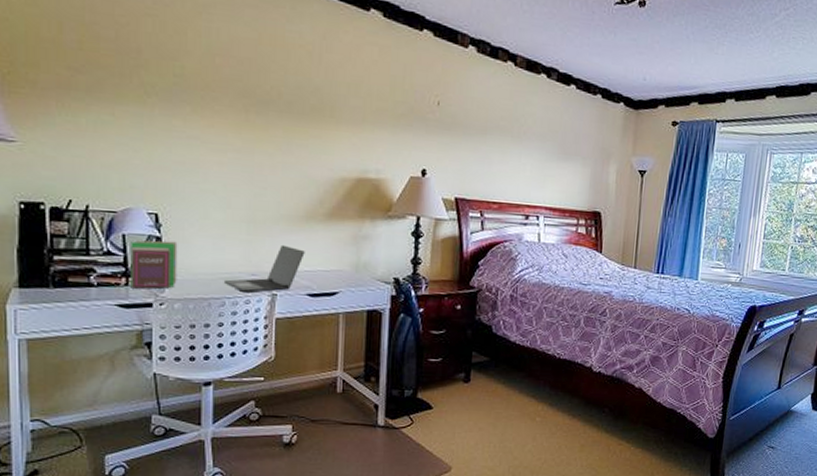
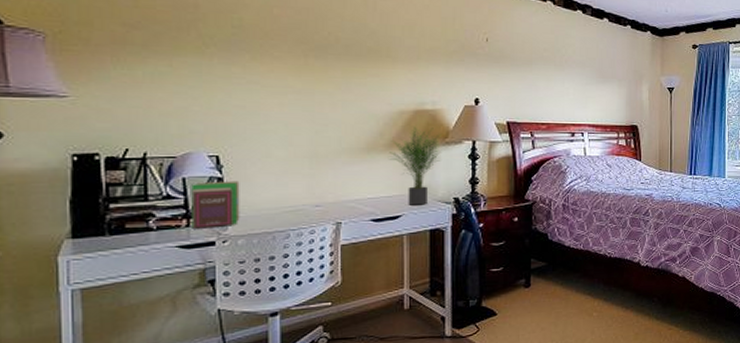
laptop: present [223,244,305,293] -> none [287,176,367,223]
potted plant: none [328,195,384,283] -> present [389,126,442,205]

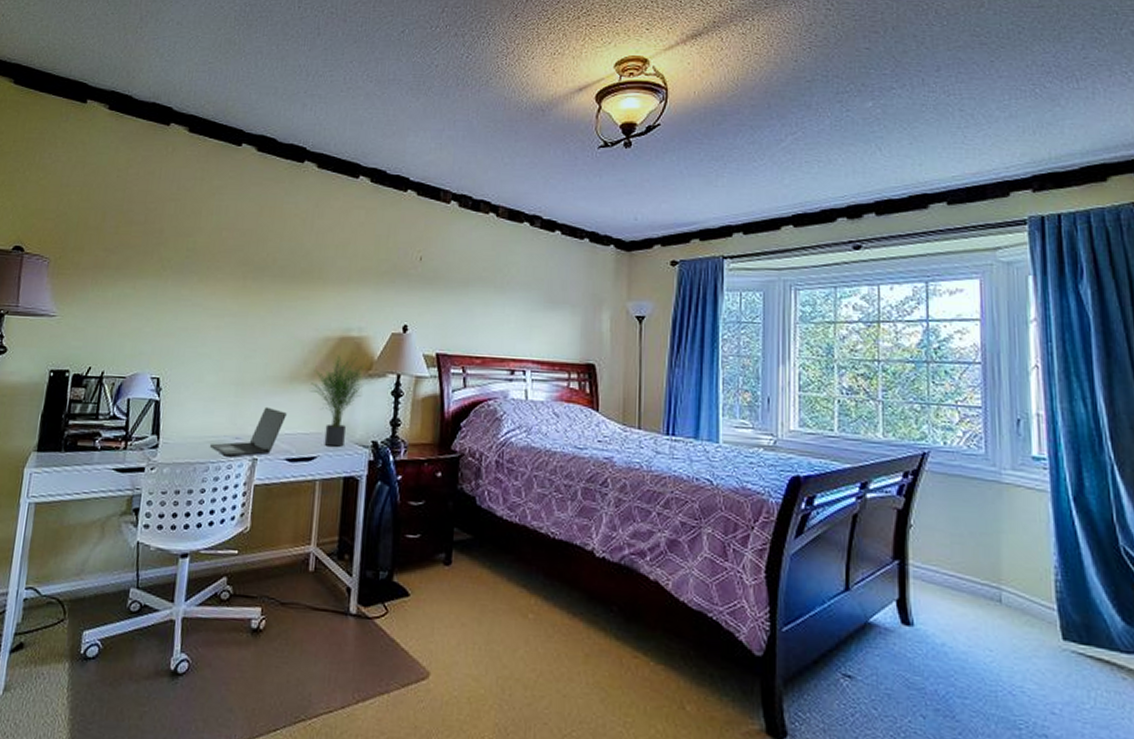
books: present [191,181,240,229] -> none [128,404,173,453]
laptop: none [287,176,367,223] -> present [209,406,287,457]

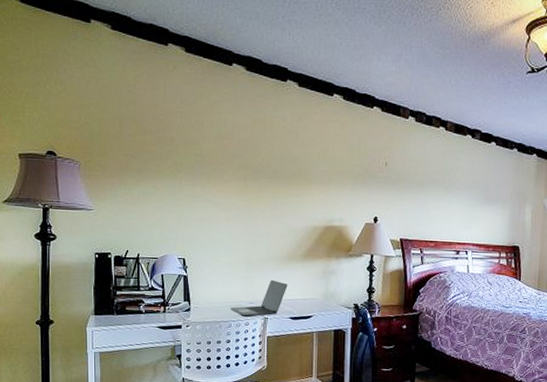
potted plant: present [310,354,365,447] -> none [305,240,346,308]

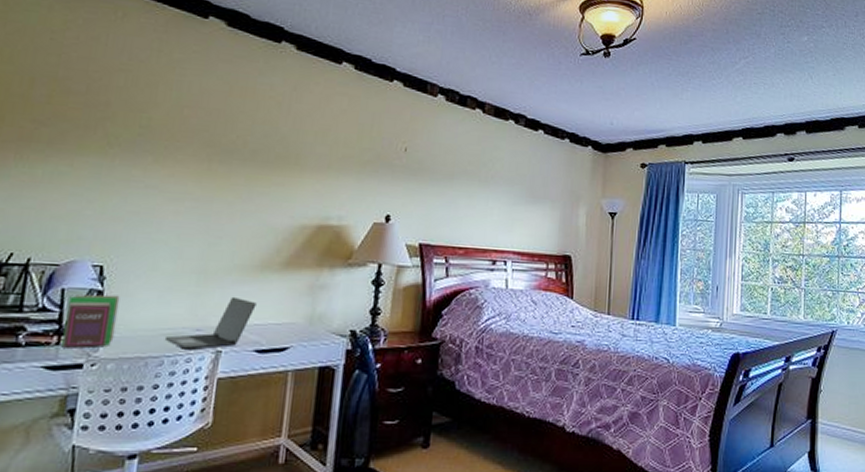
books: none [167,278,198,315] -> present [61,294,120,349]

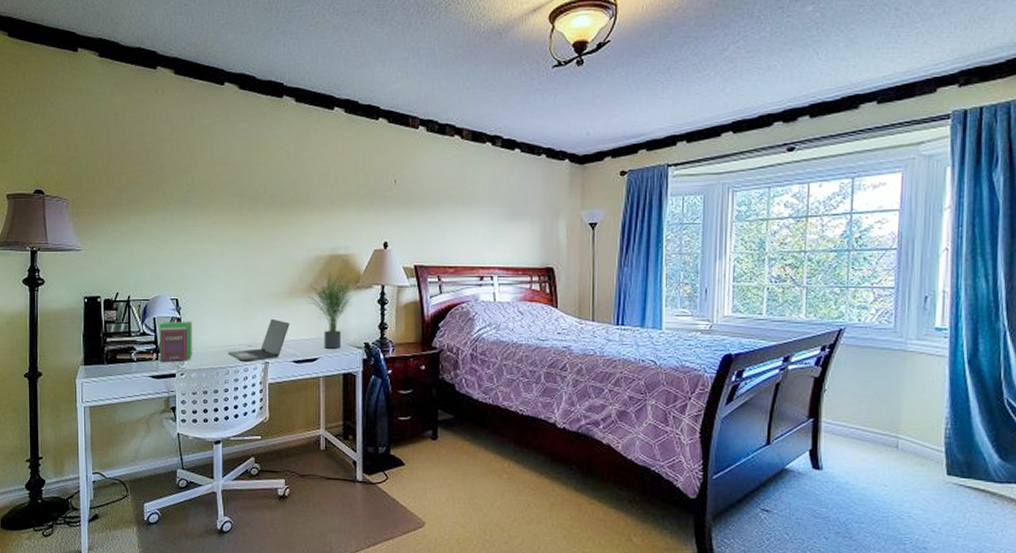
potted plant: none [283,243,344,337] -> present [308,271,354,349]

